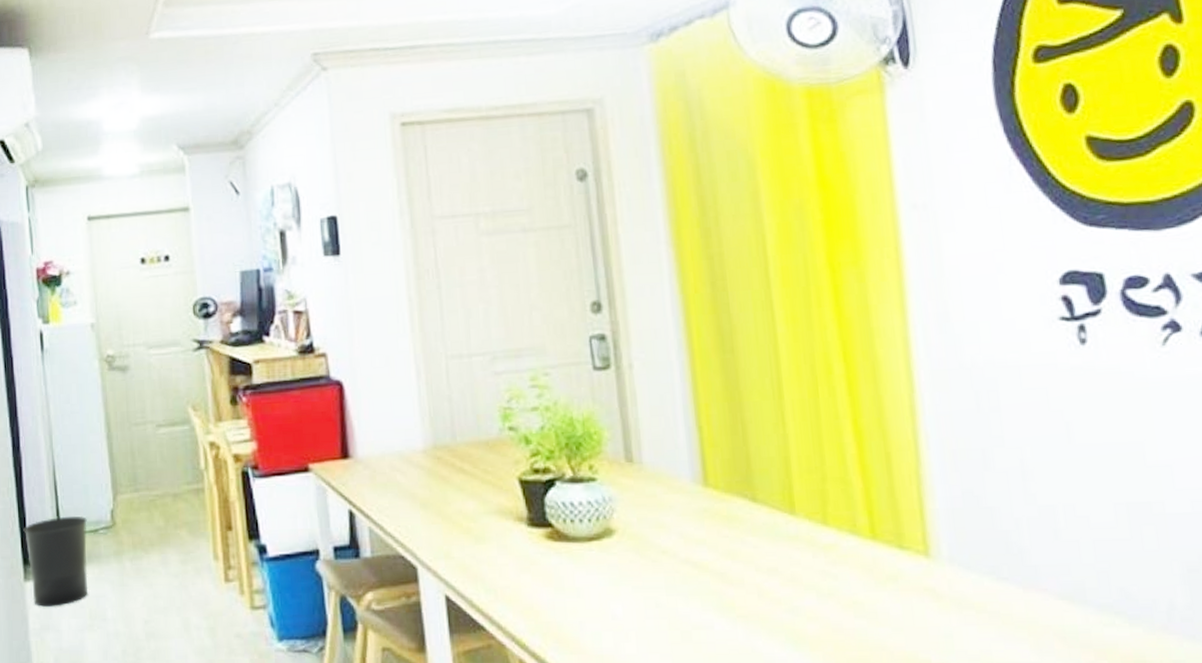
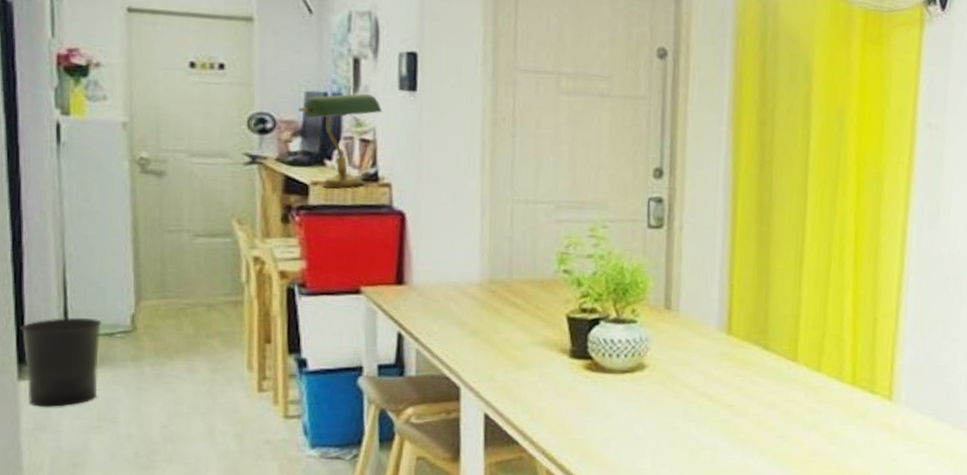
desk lamp: none [235,264,311,366] -> present [297,93,383,189]

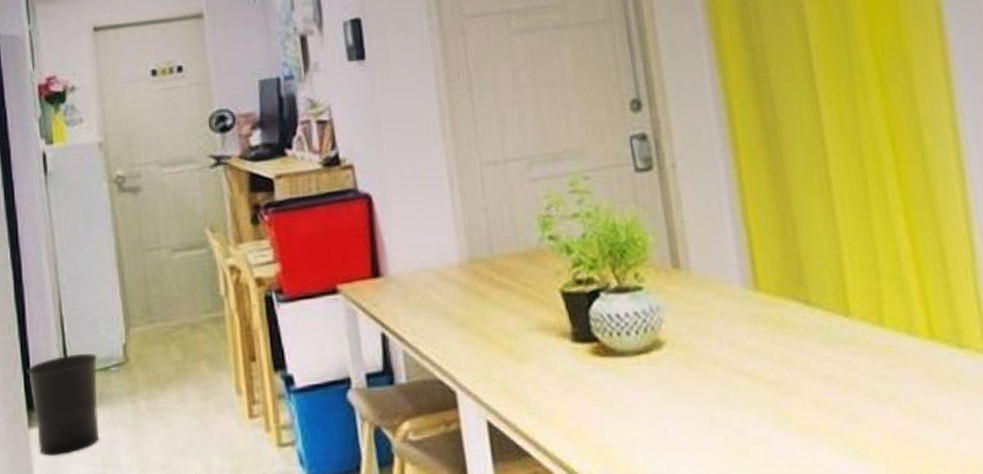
desk lamp: present [297,93,383,189] -> none [253,71,335,181]

